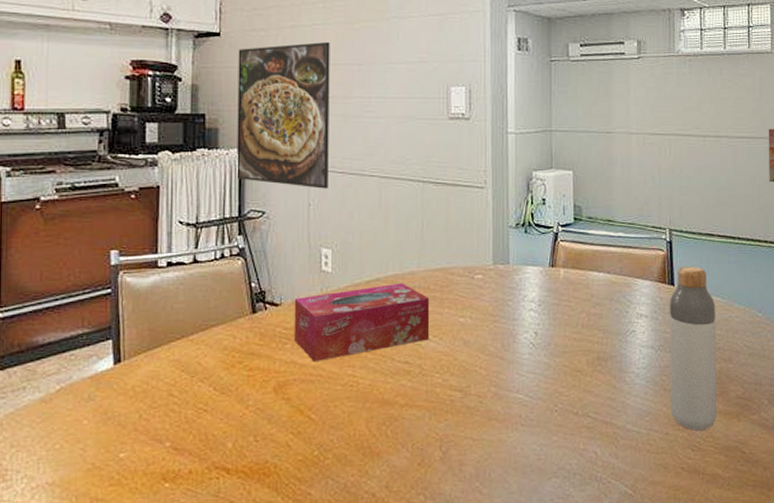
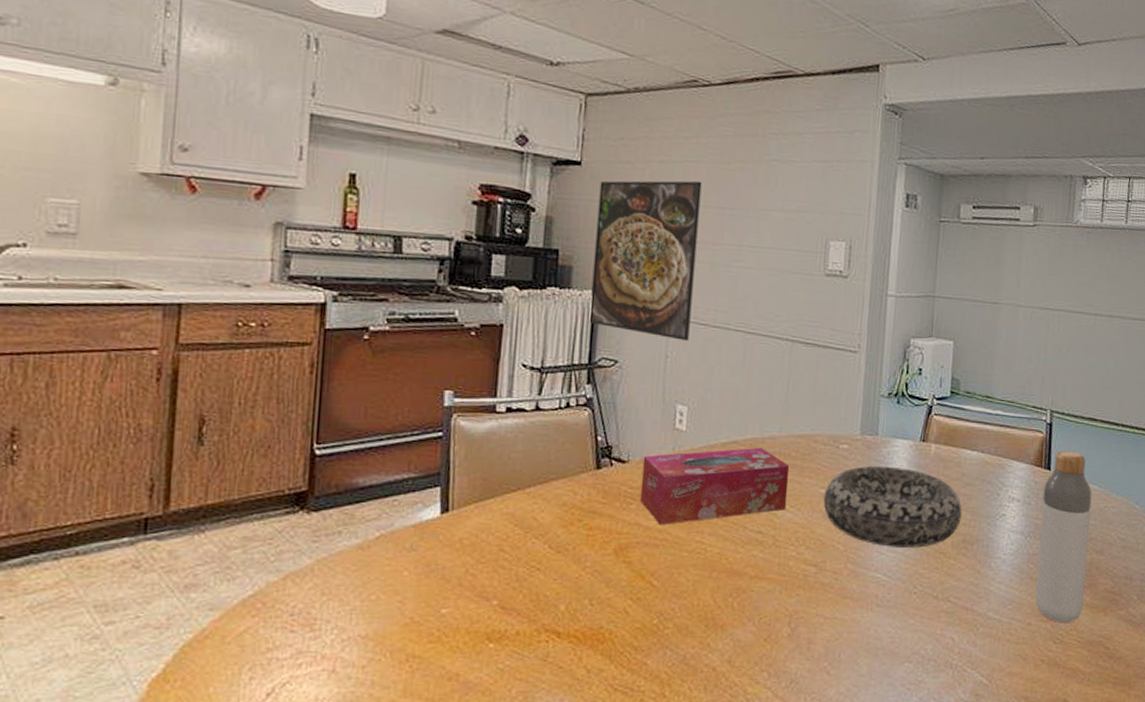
decorative bowl: none [463,292,594,369] -> present [823,465,962,548]

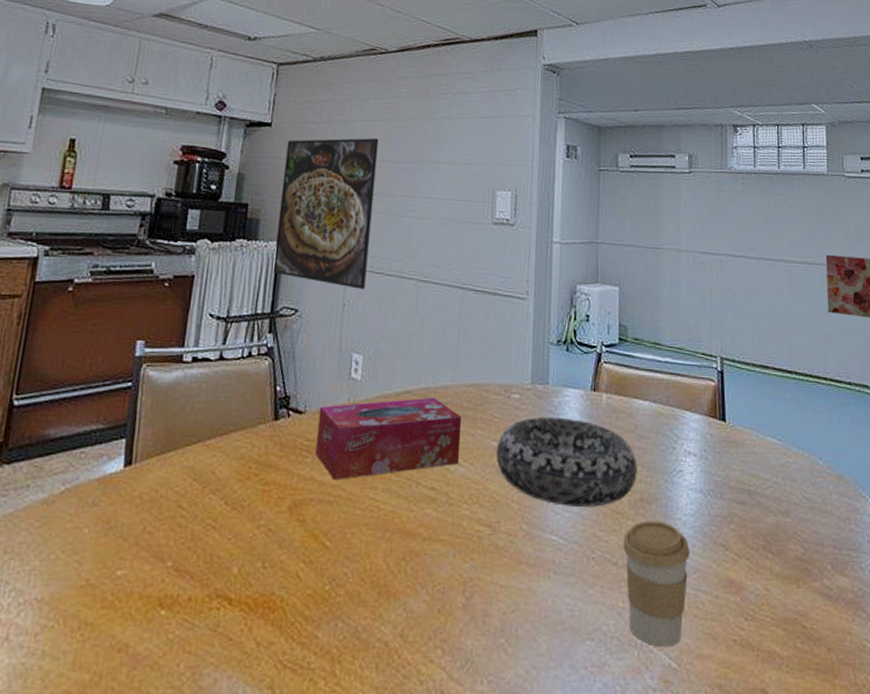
coffee cup: none [943,559,1007,667] -> present [623,520,690,647]
bottle: present [1035,450,1092,622] -> none [720,400,774,595]

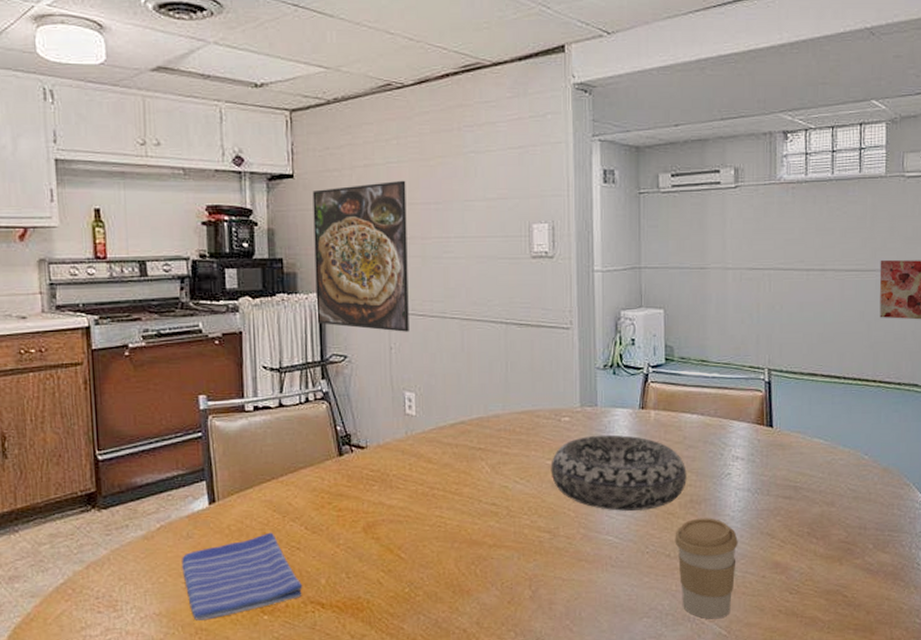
dish towel: none [78,505,212,612] -> present [182,532,303,620]
tissue box: present [315,397,462,481] -> none [379,425,516,504]

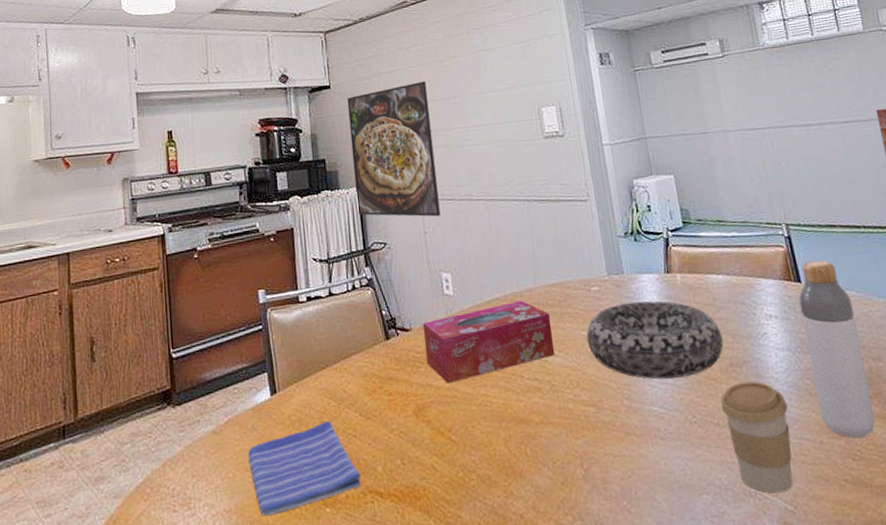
tissue box: none [379,425,516,504] -> present [422,300,555,384]
bottle: none [767,407,818,574] -> present [798,260,876,438]

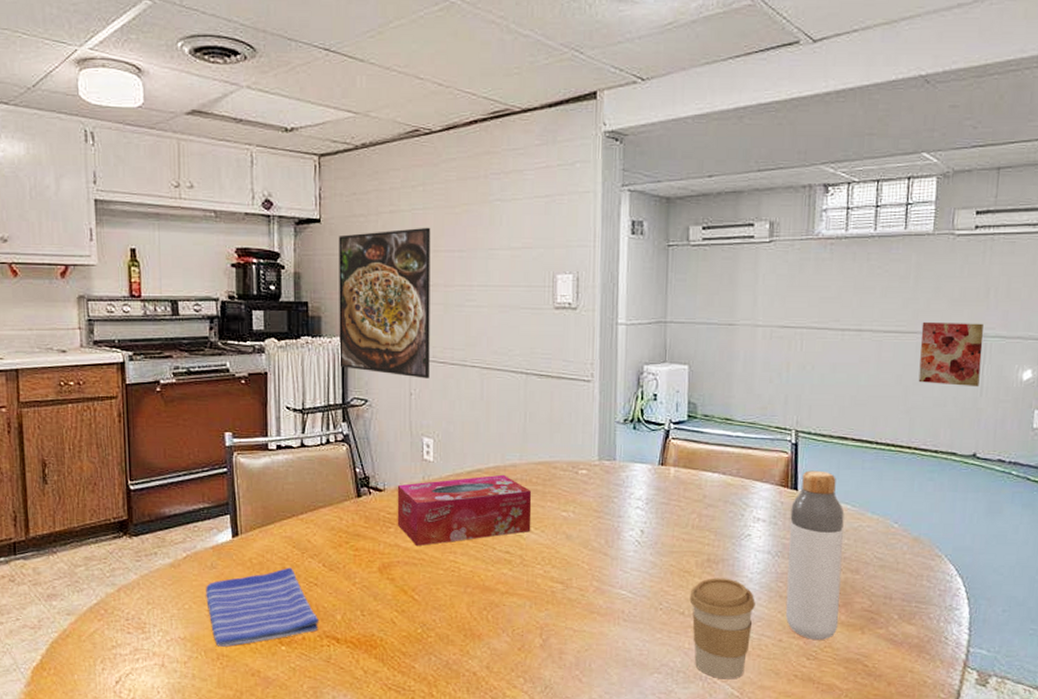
decorative bowl: present [586,300,724,380] -> none [566,489,705,567]

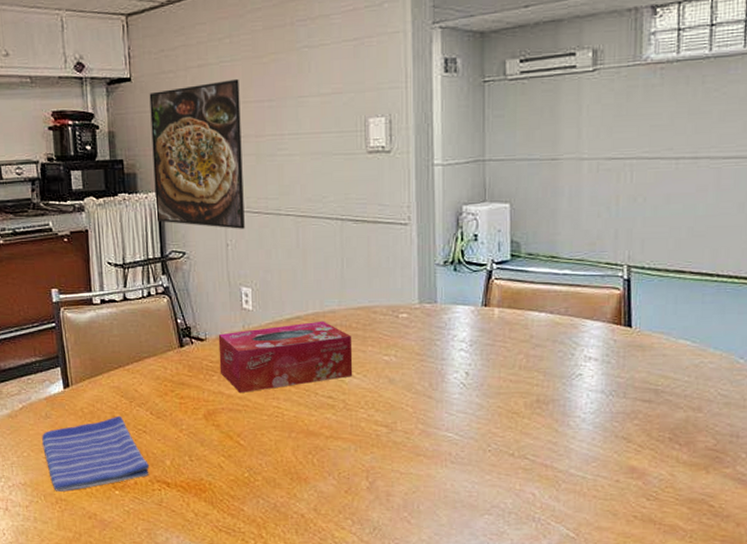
coffee cup: present [689,578,755,680] -> none [519,418,589,521]
bottle: present [785,470,844,640] -> none [622,306,684,480]

